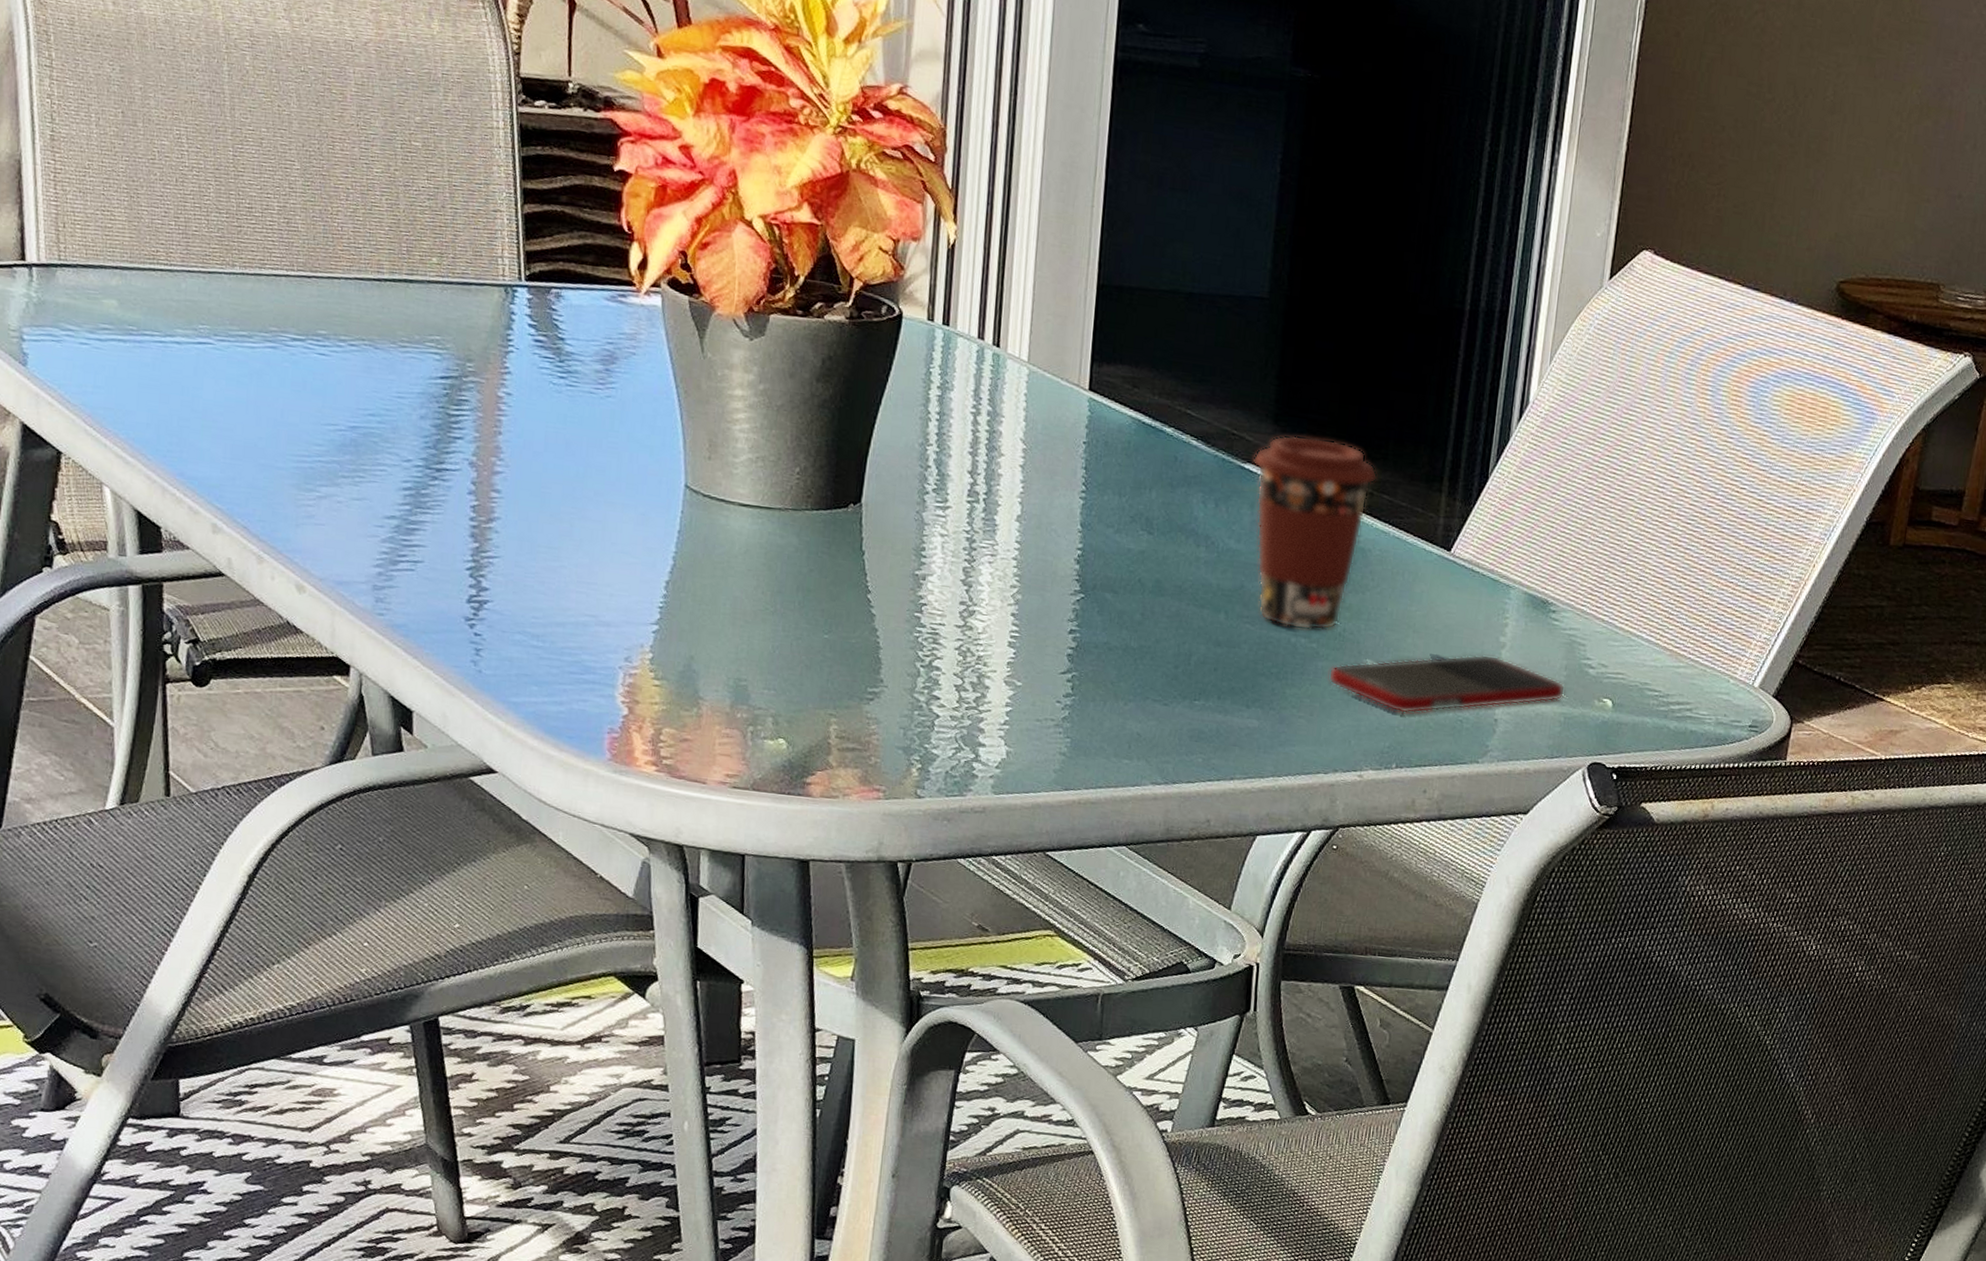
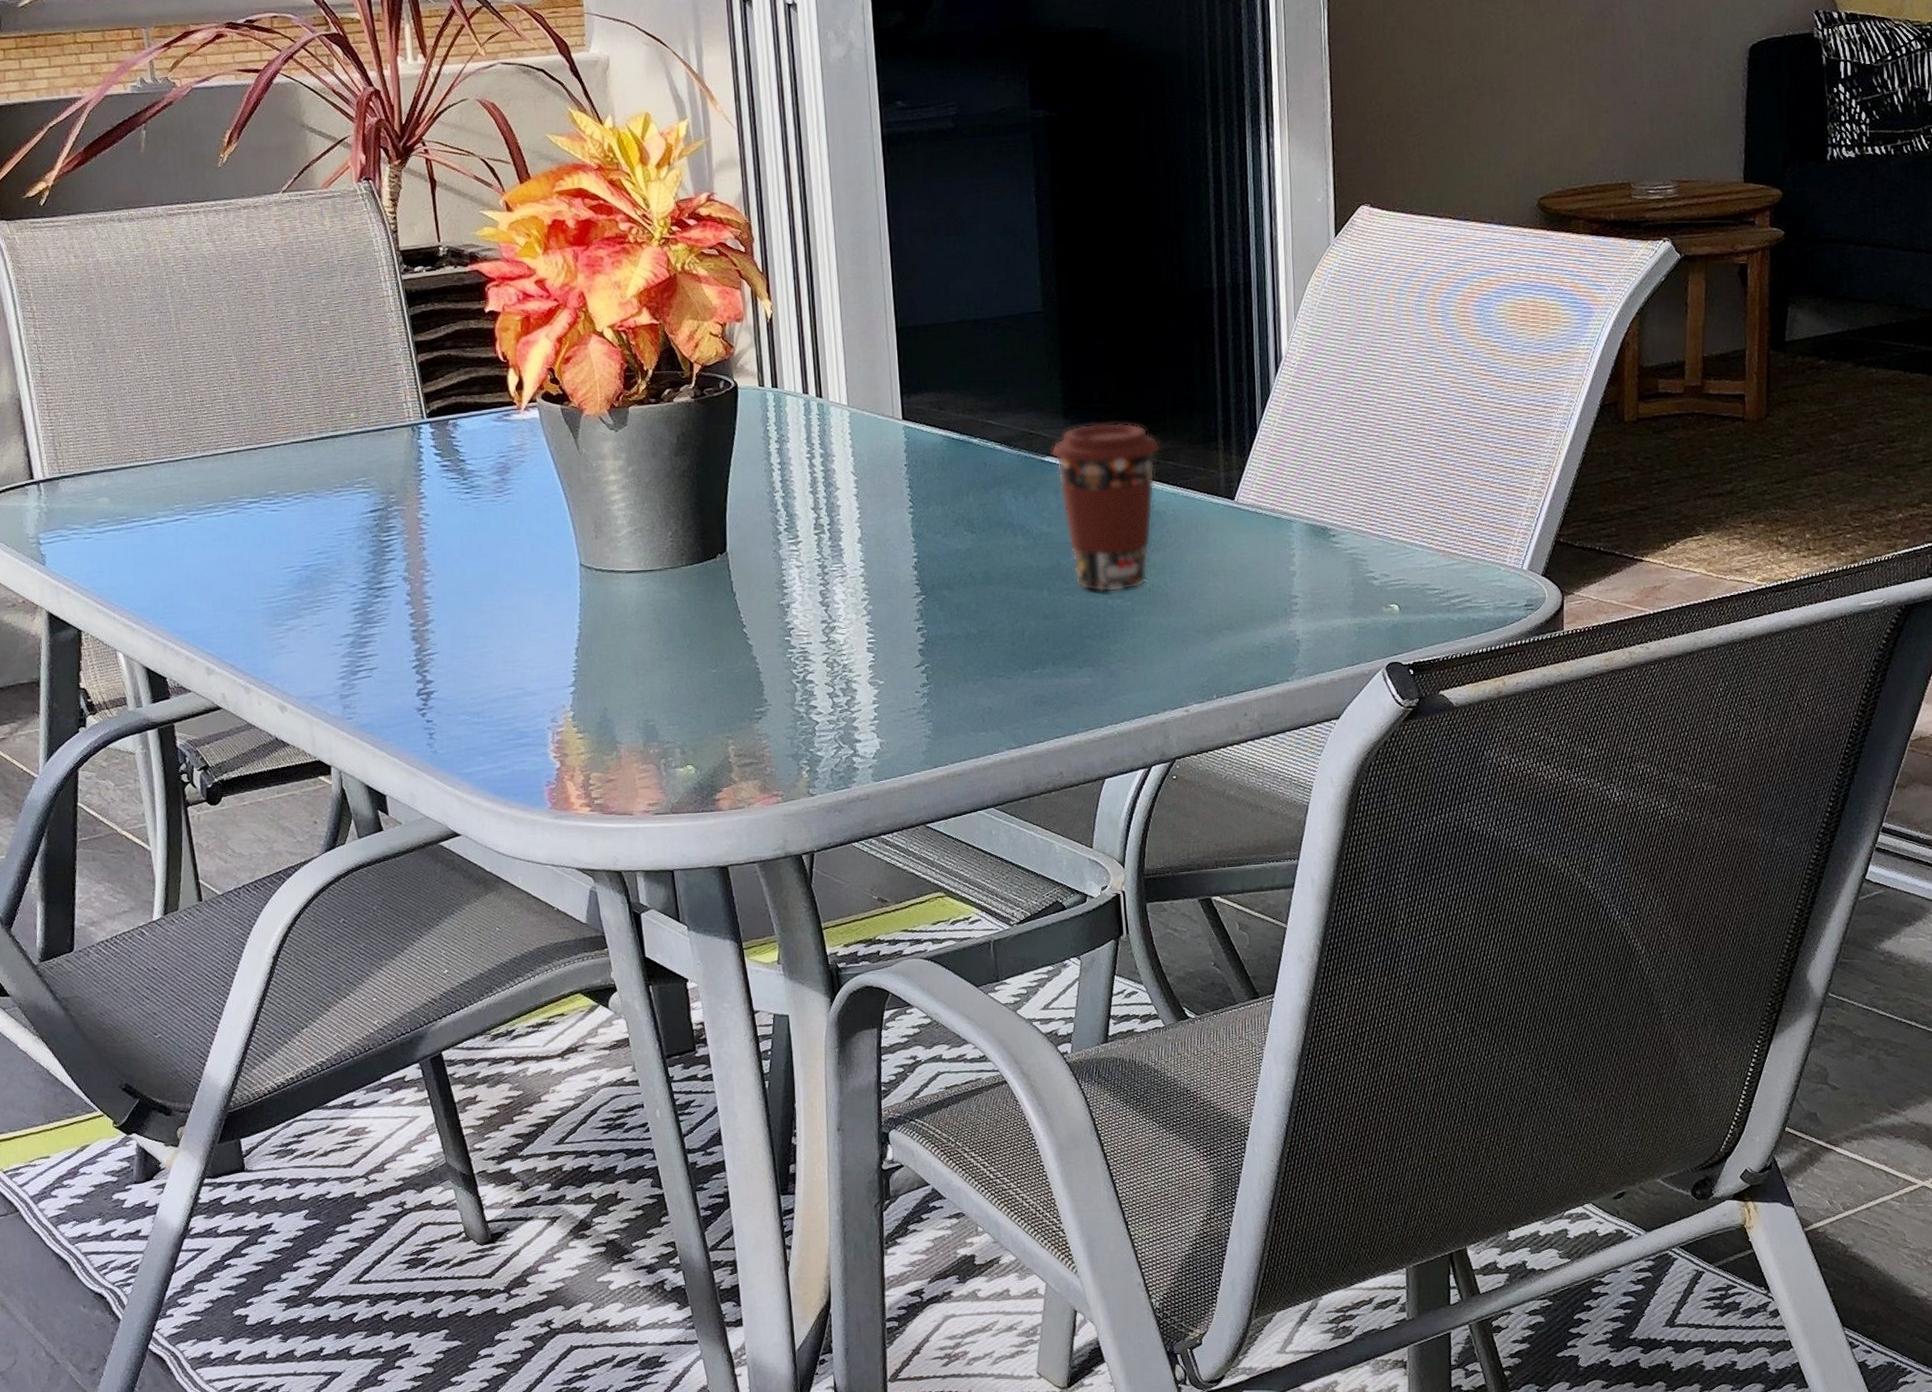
cell phone: present [1328,654,1566,714] -> none [1145,584,1355,650]

